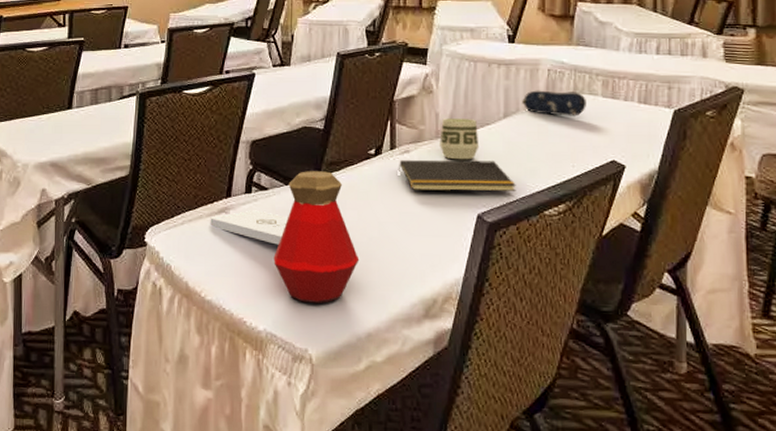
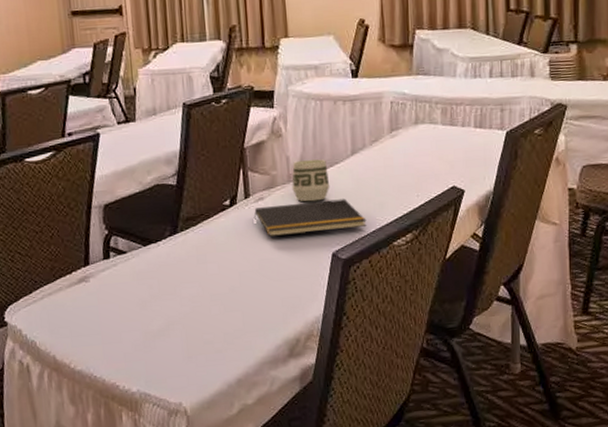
notepad: present [210,210,288,245] -> none [70,275,150,307]
bottle: present [274,171,360,303] -> none [139,227,224,359]
pencil case: present [522,90,586,116] -> none [368,122,428,148]

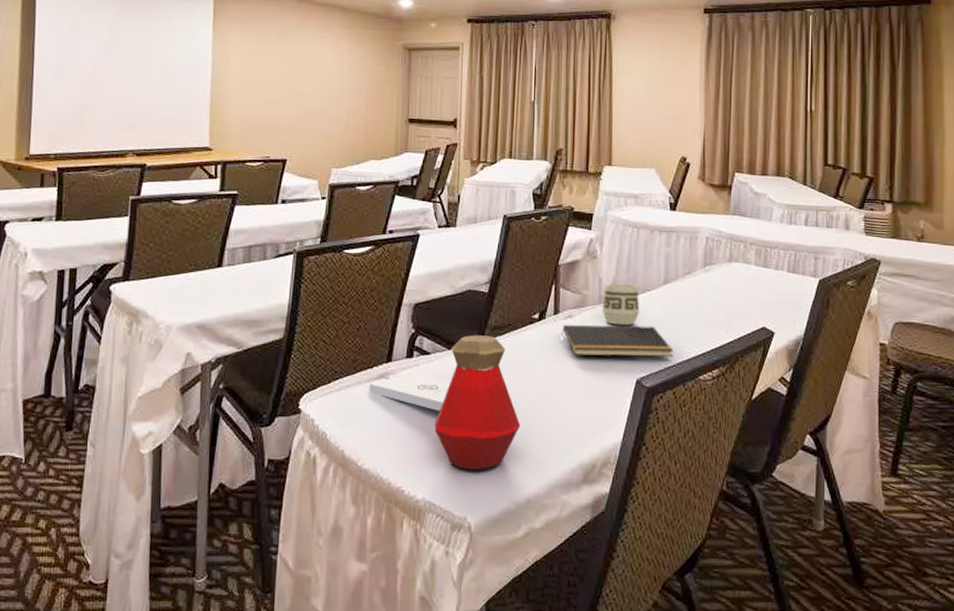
notepad: none [70,275,150,307] -> present [369,375,450,411]
bottle: none [139,227,224,359] -> present [434,335,521,470]

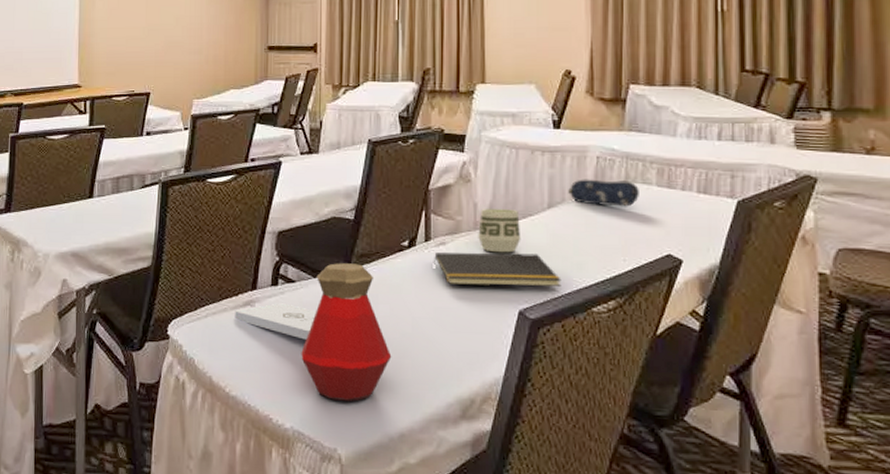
pencil case: none [681,257,741,284] -> present [568,179,639,207]

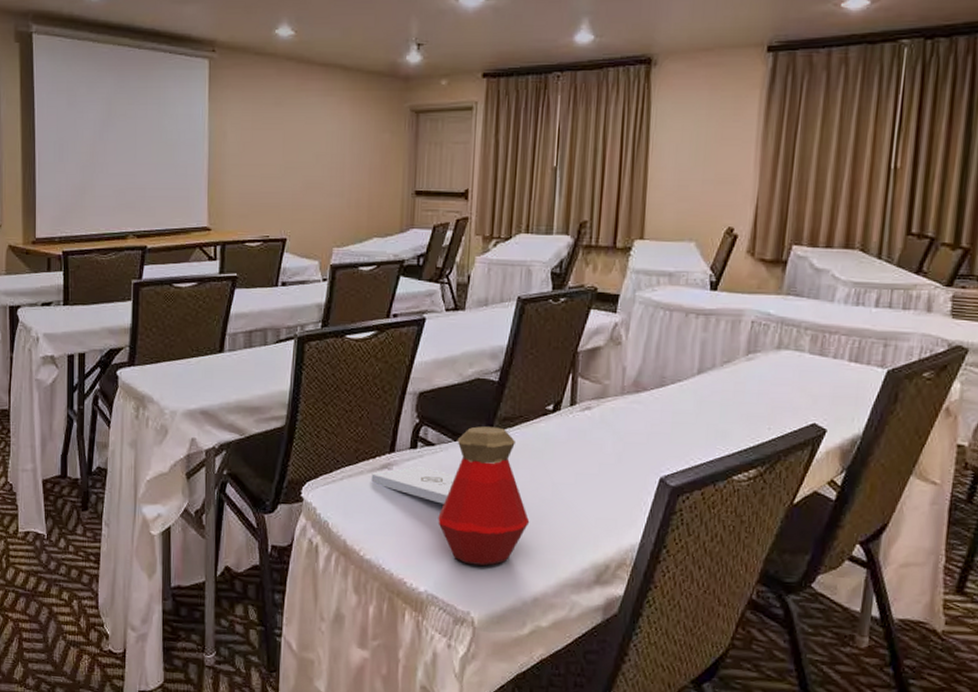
notepad: present [433,252,561,287] -> none [577,417,705,455]
cup: present [478,209,521,253] -> none [624,373,669,419]
pencil case: present [568,179,639,207] -> none [719,344,791,375]

